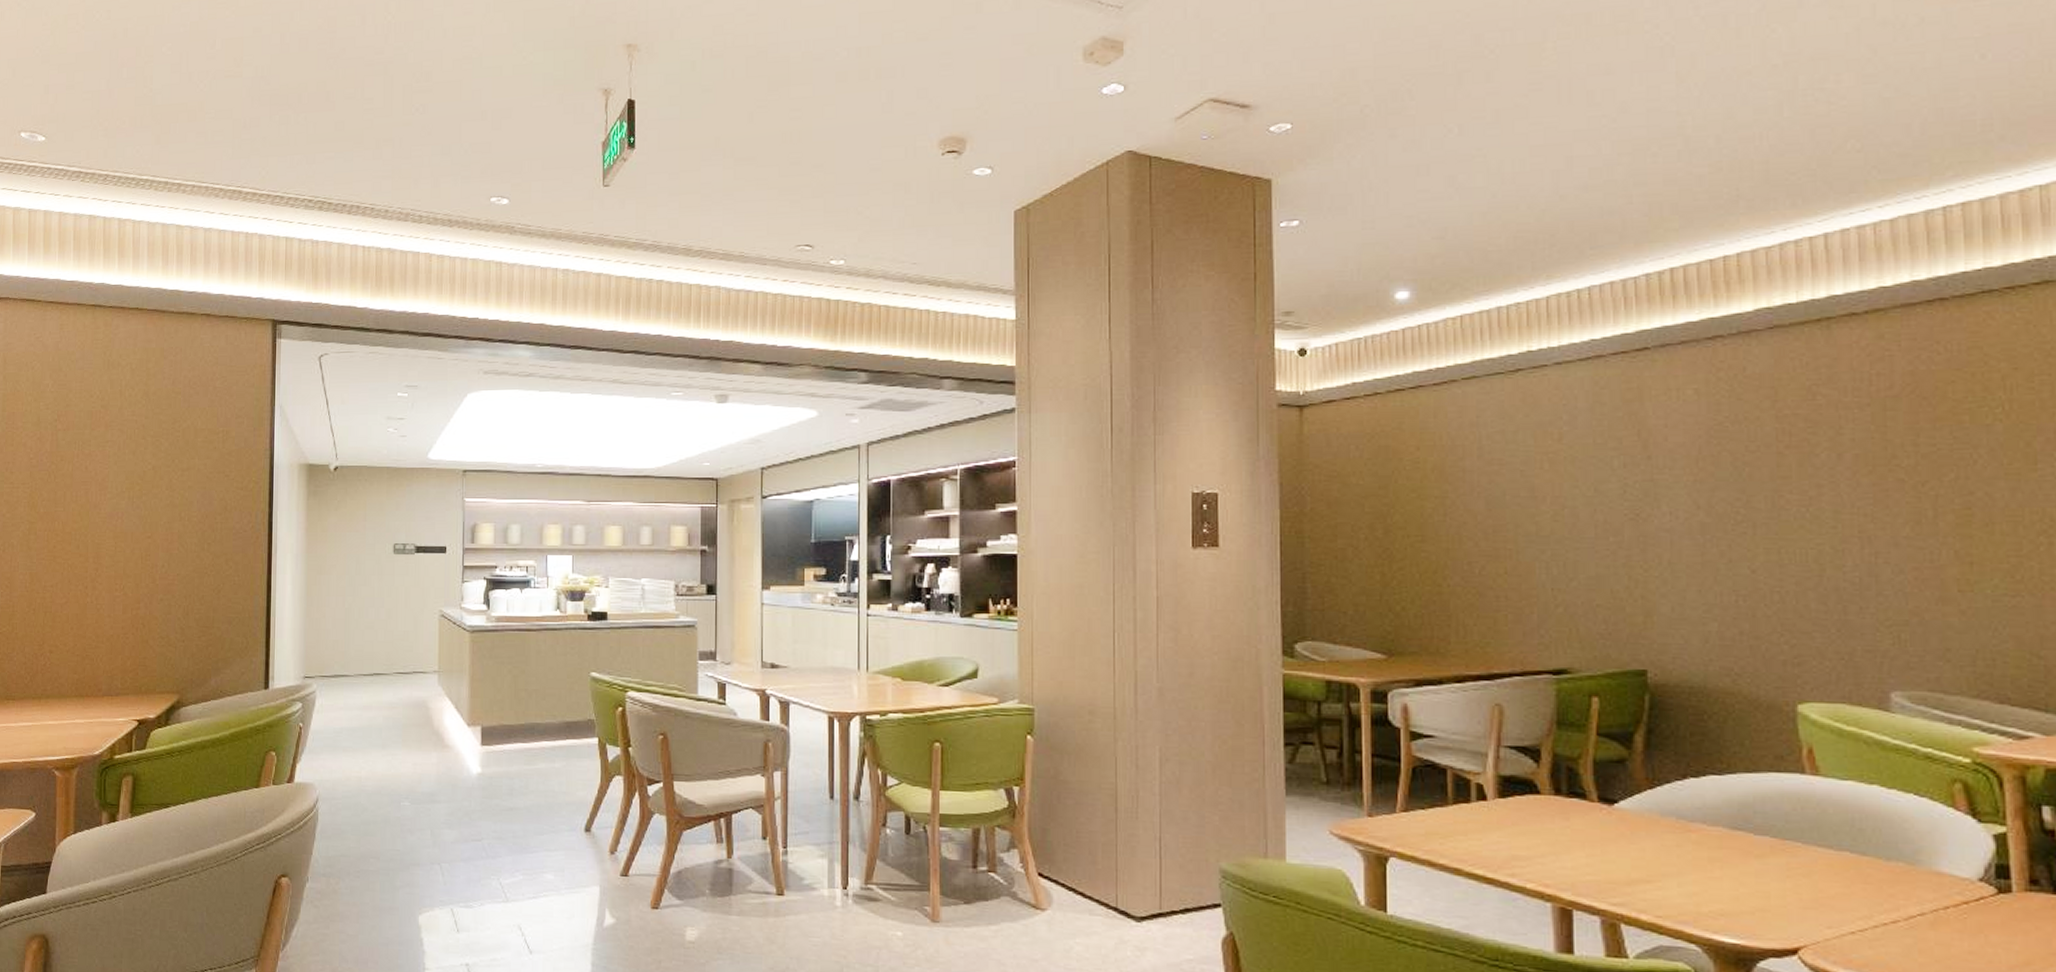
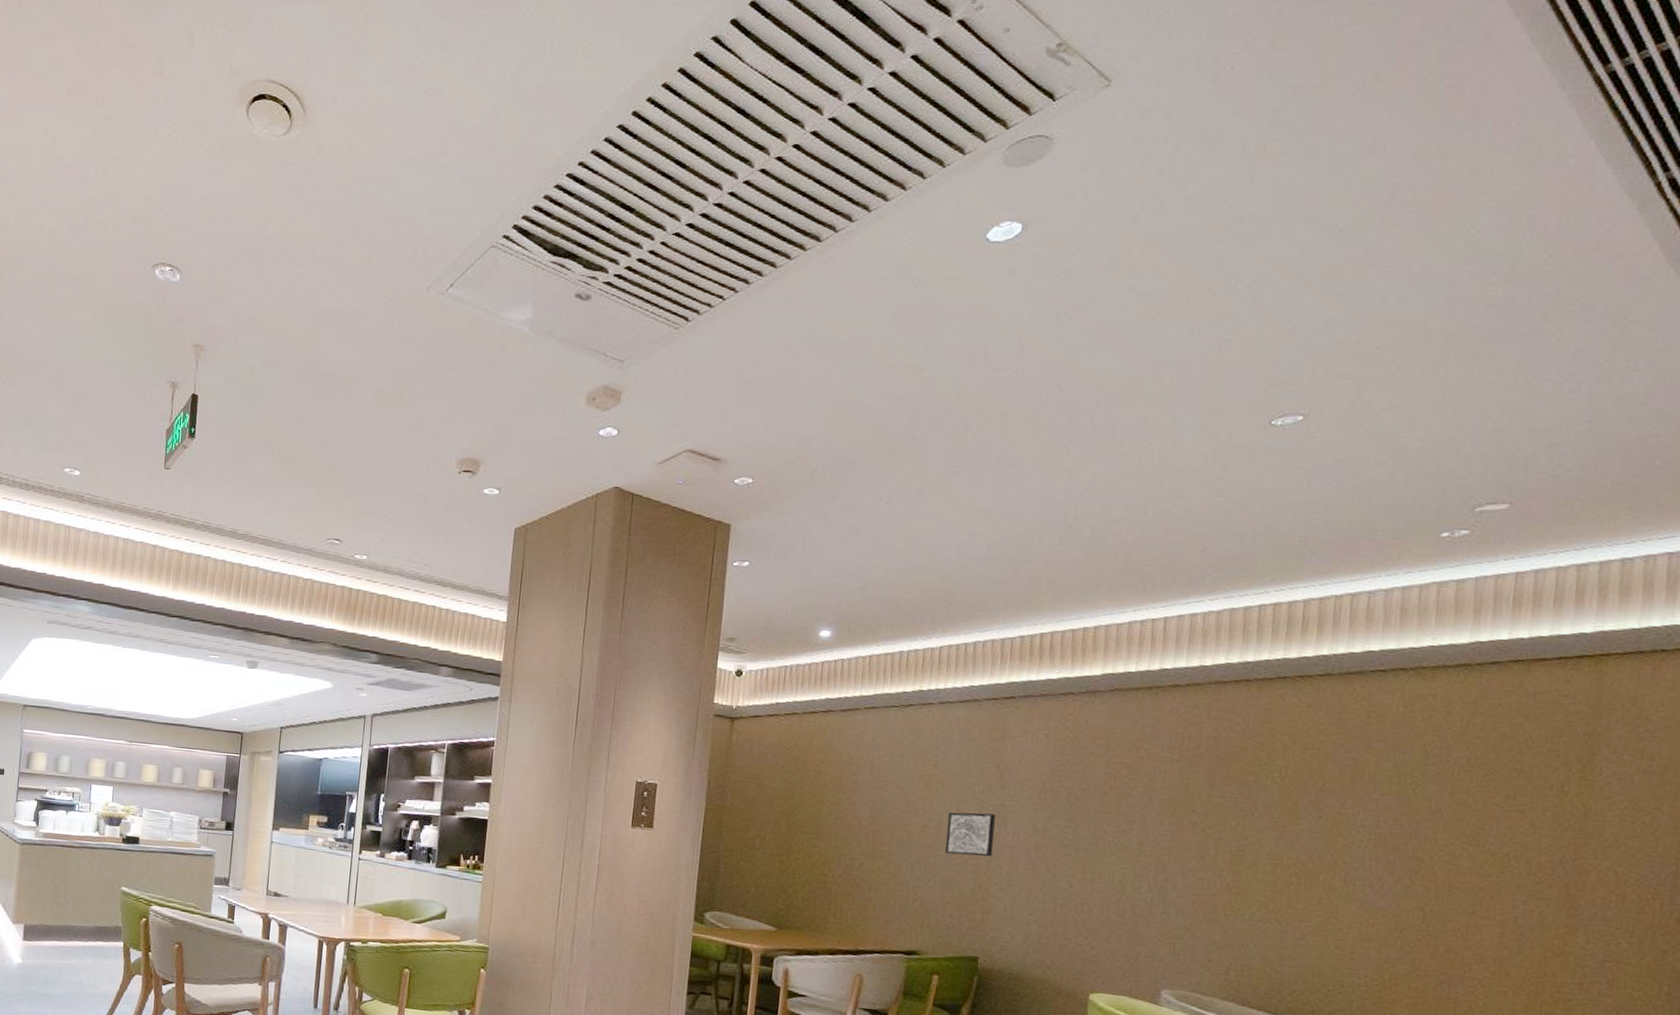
wall art: none [1585,492,1647,545] -> present [944,812,996,857]

